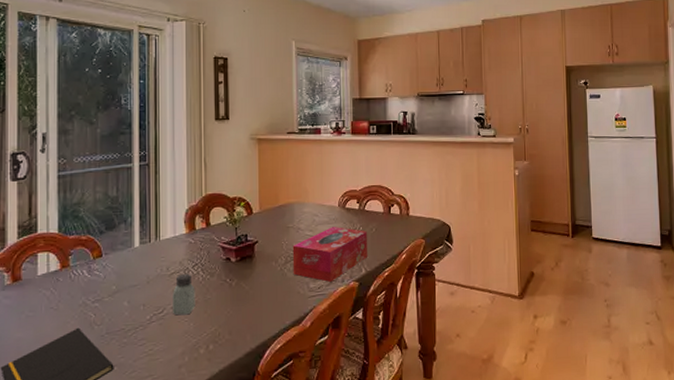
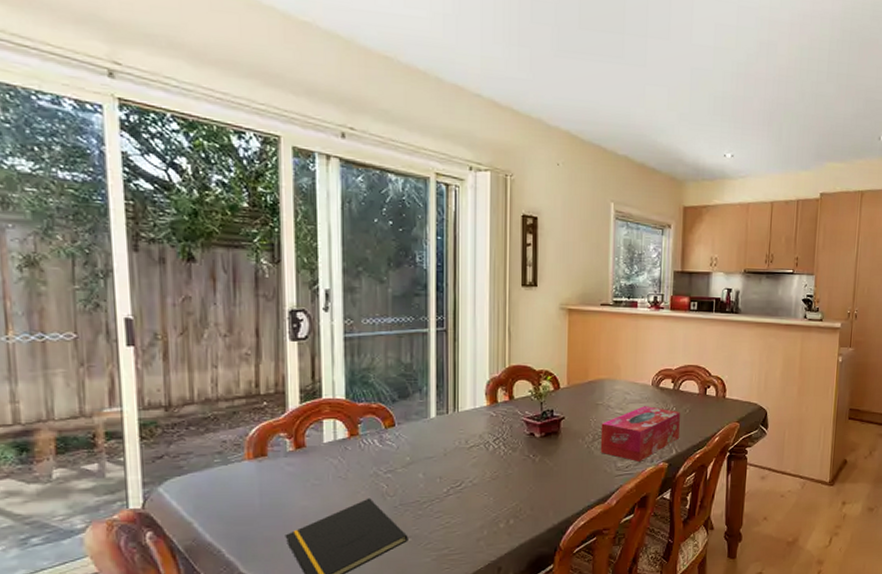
saltshaker: present [173,274,195,316] -> none [471,448,496,490]

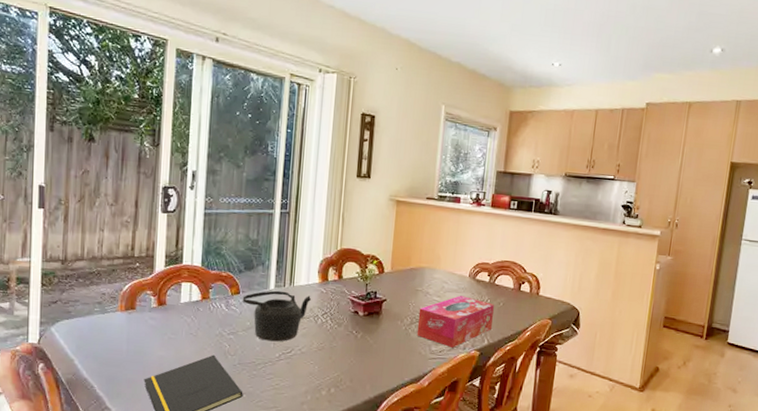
teapot: none [399,418,481,476] -> present [242,290,312,342]

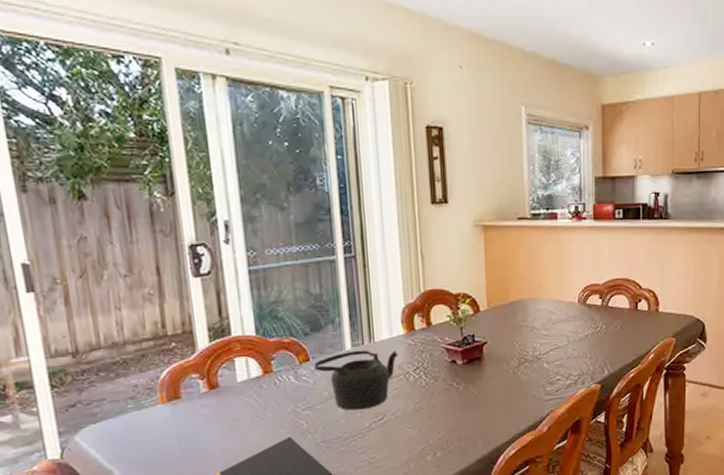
tissue box: present [416,296,494,348] -> none [526,325,611,385]

